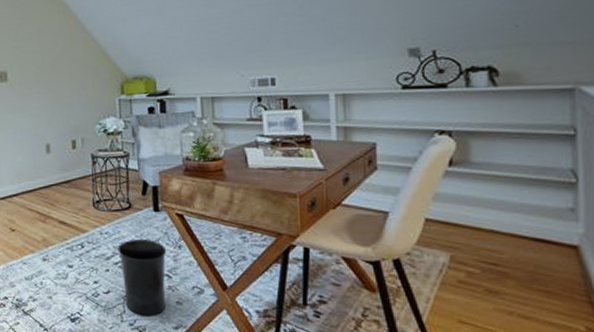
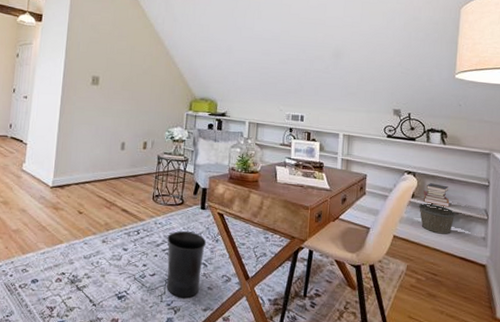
basket: none [462,171,522,210] -> present [419,204,455,235]
books: none [466,142,511,173] -> present [423,183,450,208]

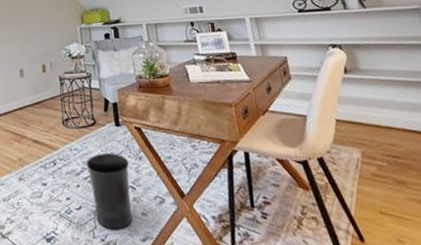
basket: present [419,204,455,235] -> none [355,76,402,109]
books: present [423,183,450,208] -> none [355,52,391,77]

